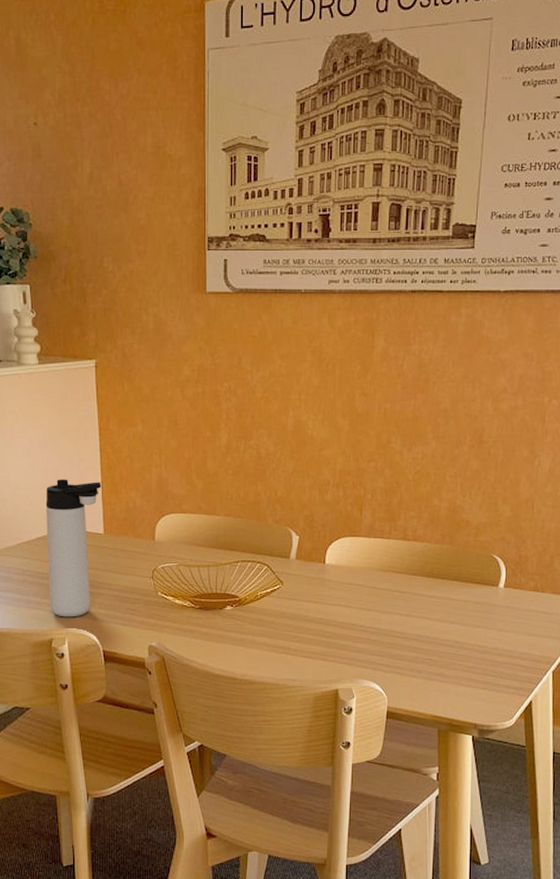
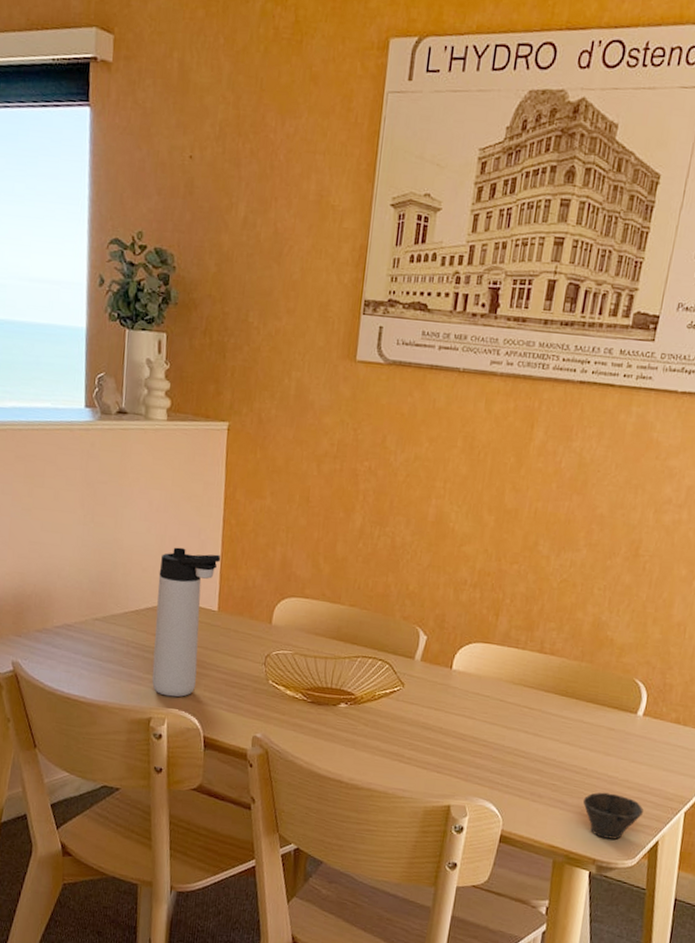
cup: none [460,661,515,704] -> present [583,792,643,840]

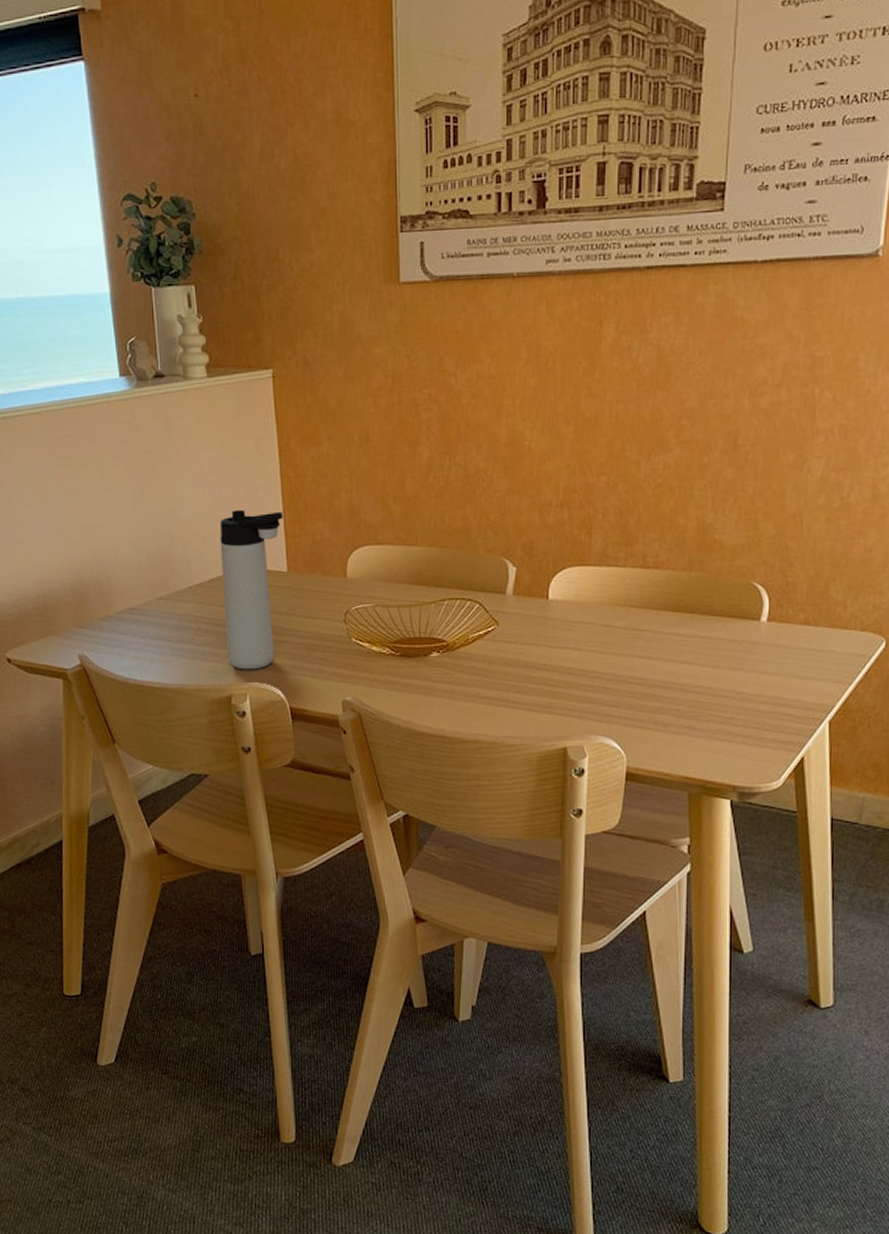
cup: present [583,792,643,840] -> none [714,711,782,761]

